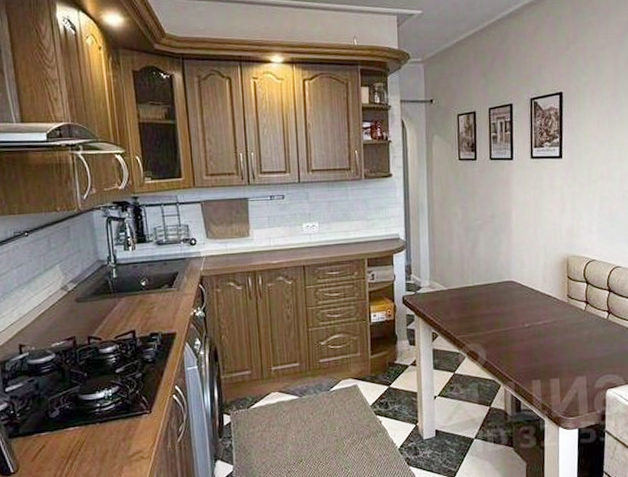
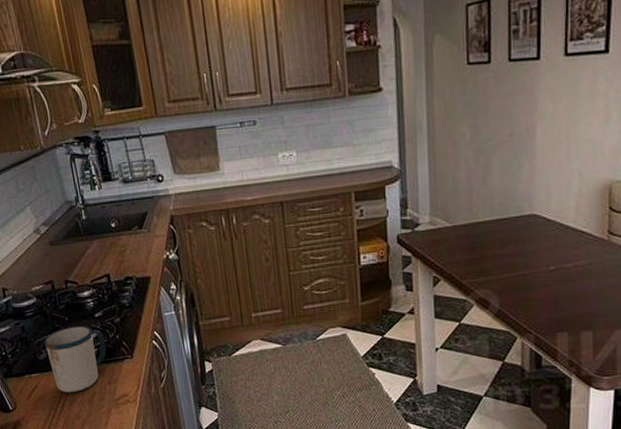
mug: none [58,381,124,452] -> present [44,325,106,393]

